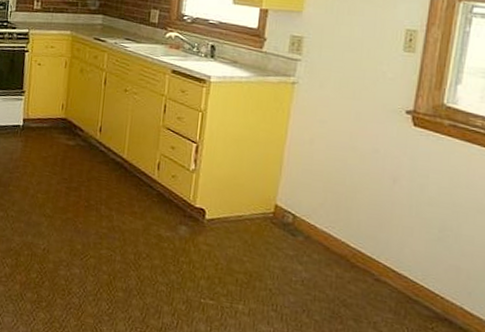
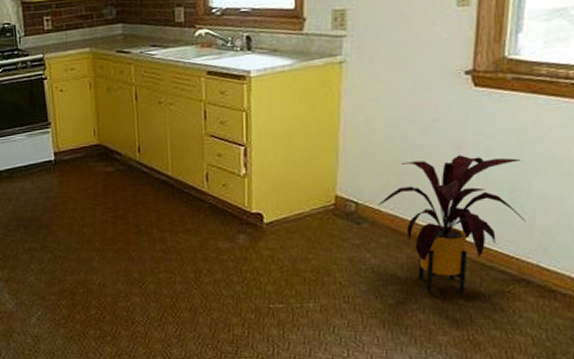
house plant: none [314,184,453,321] -> present [378,155,526,292]

